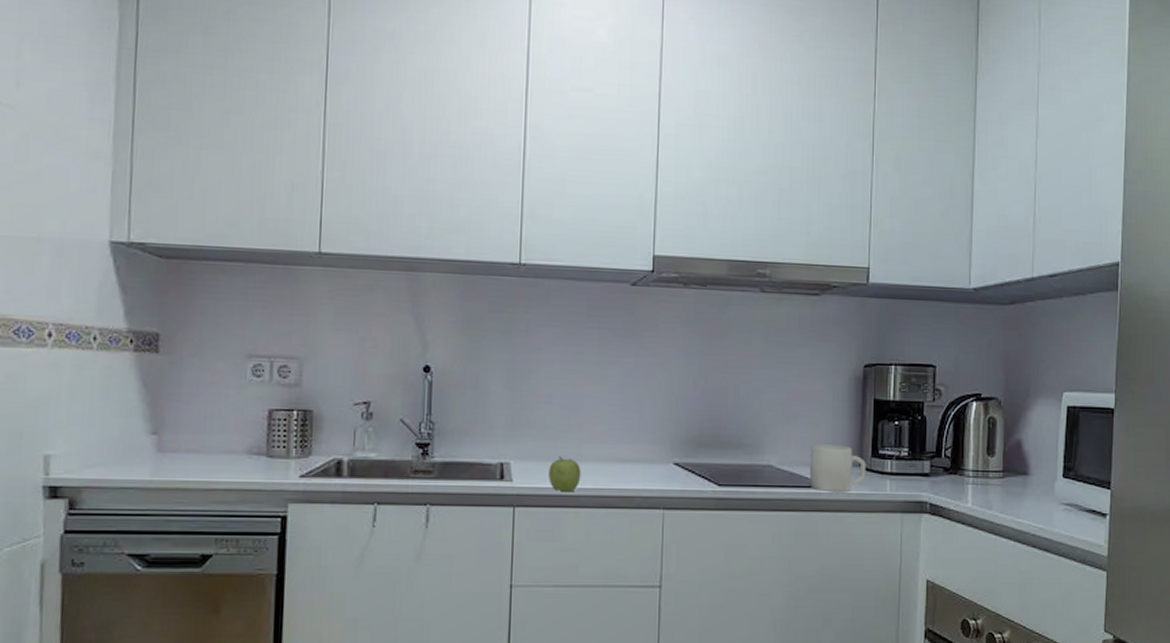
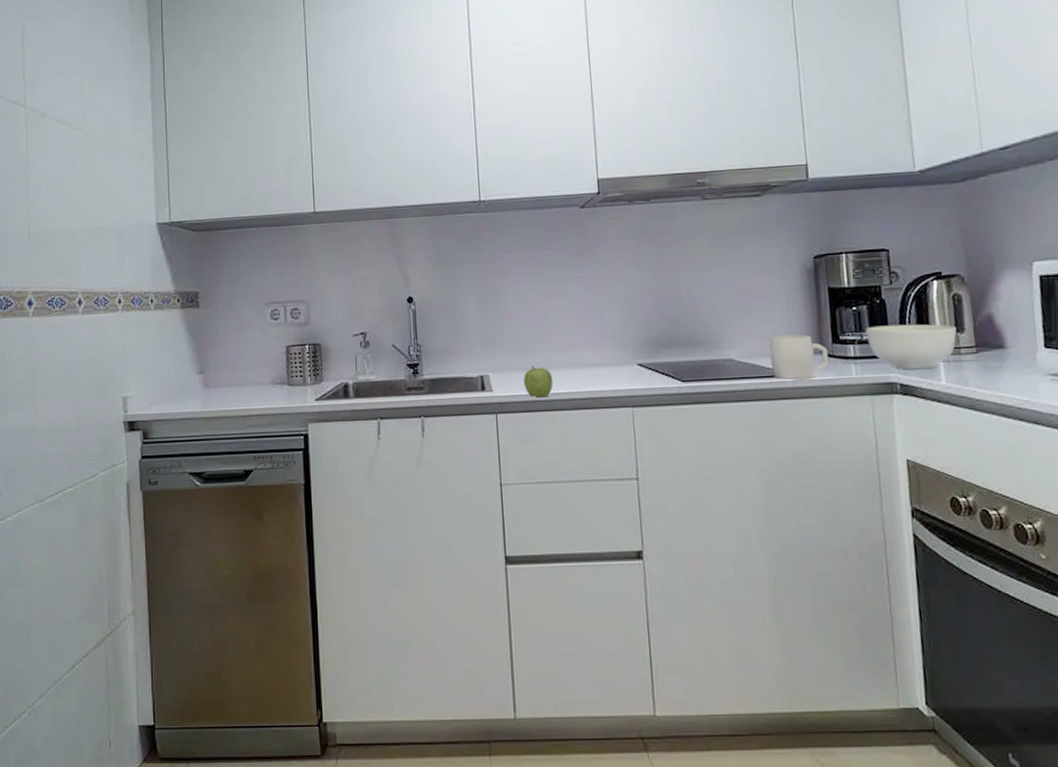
bowl: none [904,442,988,491] -> present [865,324,957,370]

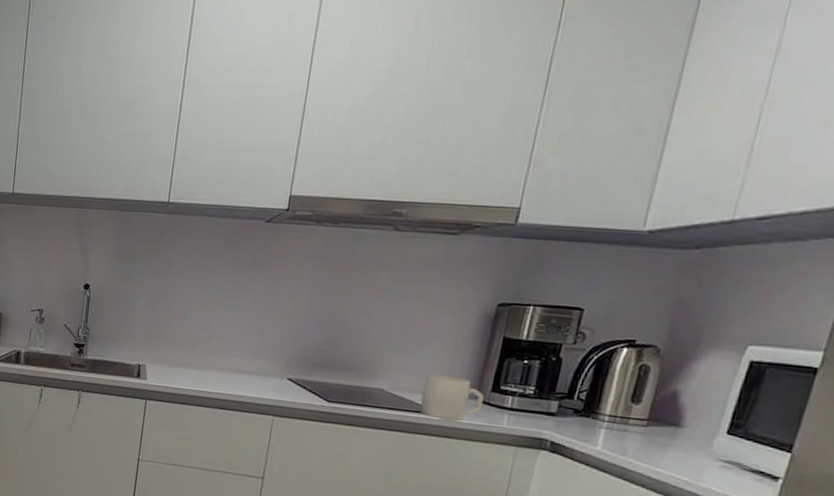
fruit: present [524,366,554,398] -> none [176,363,205,393]
bowl: present [865,324,957,370] -> none [529,381,633,433]

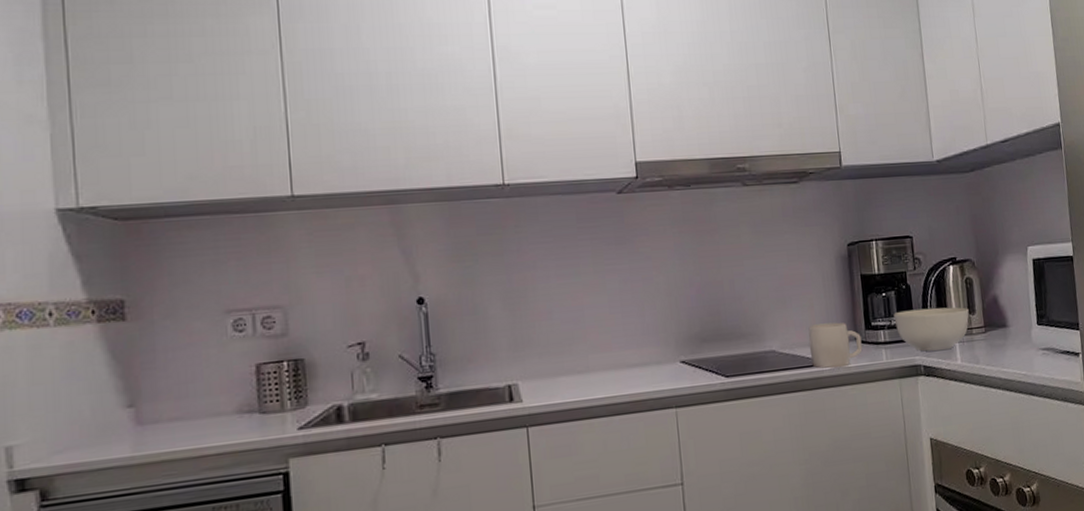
bowl: none [529,381,633,433] -> present [893,307,969,352]

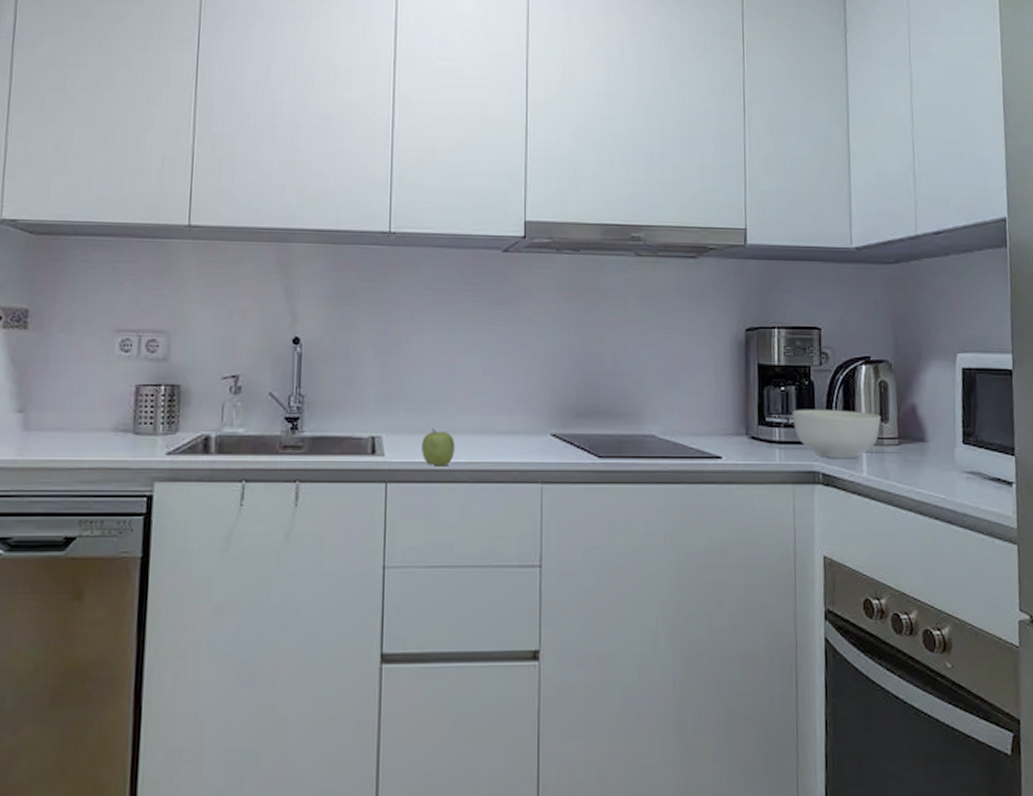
fruit: none [558,370,592,406] -> present [422,429,456,467]
mug: present [808,322,863,369] -> none [693,412,753,463]

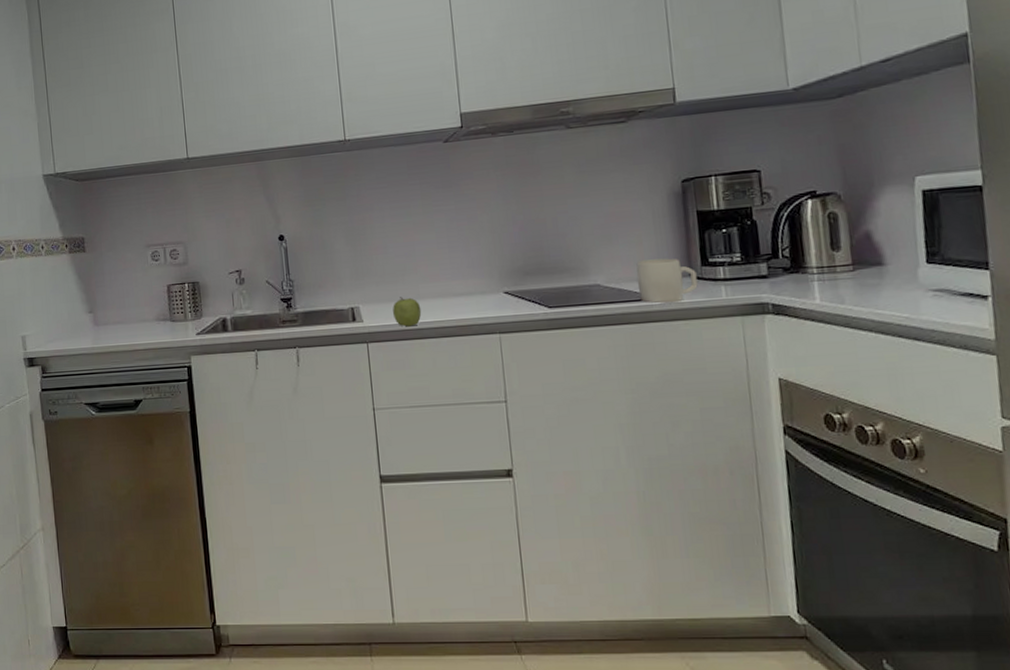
mug: none [693,412,753,463] -> present [636,258,698,304]
bowl: present [792,409,881,459] -> none [735,243,832,290]

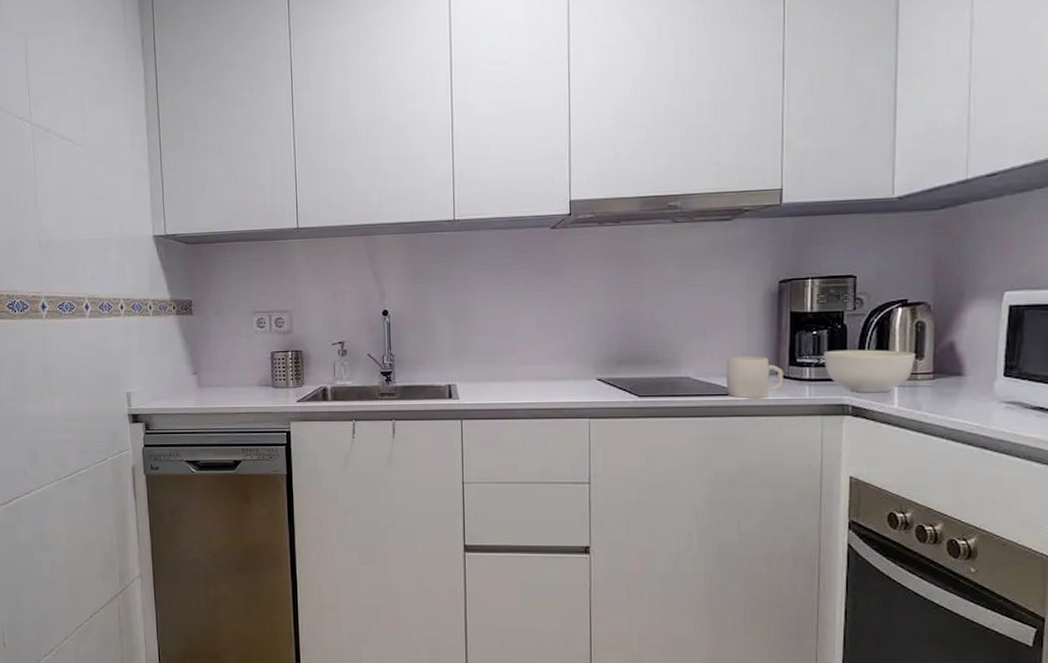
fruit: present [393,297,422,327] -> none [489,377,516,407]
bowl: none [735,243,832,290] -> present [823,349,916,393]

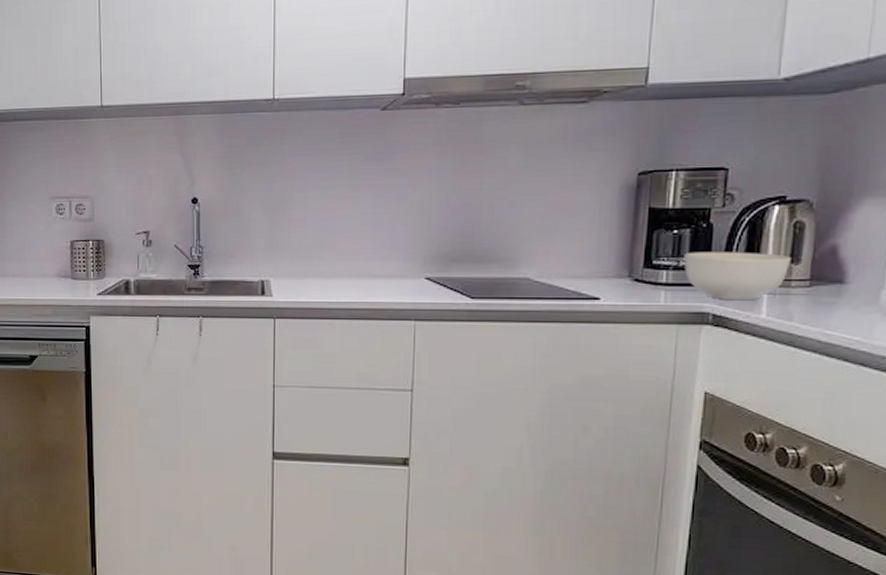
mug: present [725,356,784,399] -> none [570,256,637,304]

